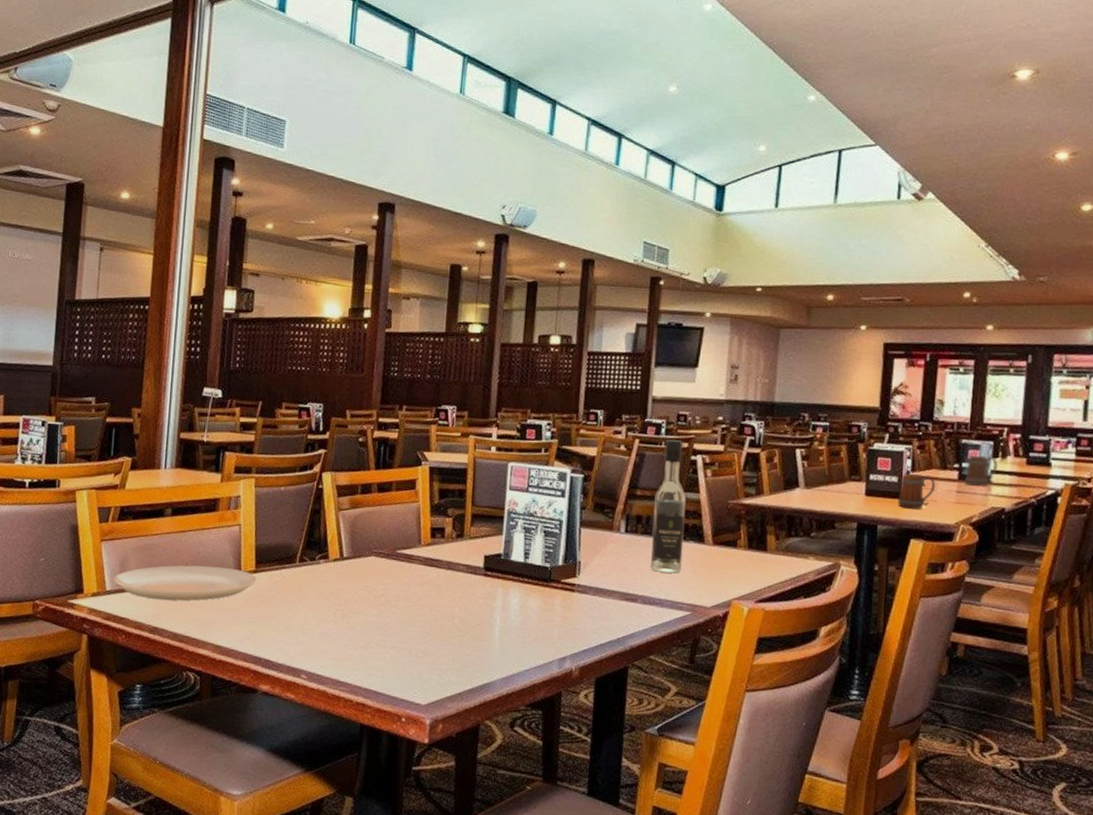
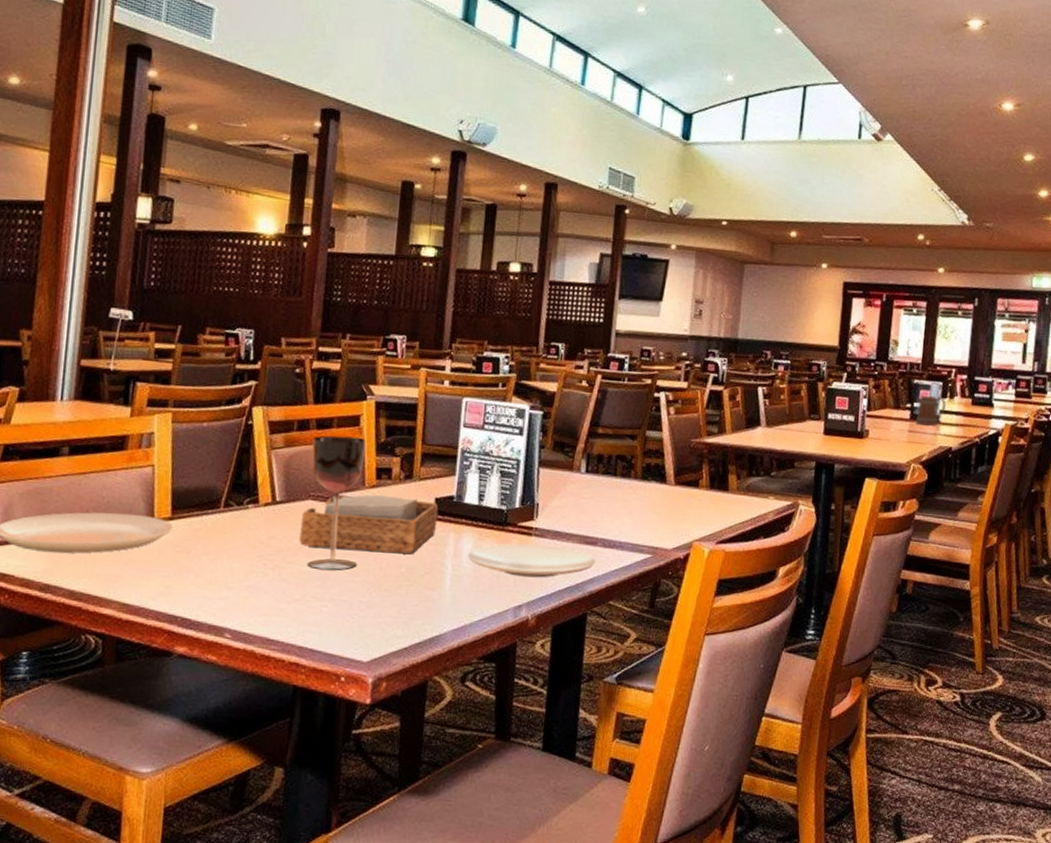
napkin holder: none [364,551,488,607] -> present [299,494,439,555]
wineglass: none [371,498,421,620] -> present [307,435,365,570]
plate: none [514,599,636,632] -> present [467,543,595,578]
bottle: present [650,440,687,573] -> none [610,375,649,515]
beer mug: present [898,474,935,509] -> none [854,413,889,448]

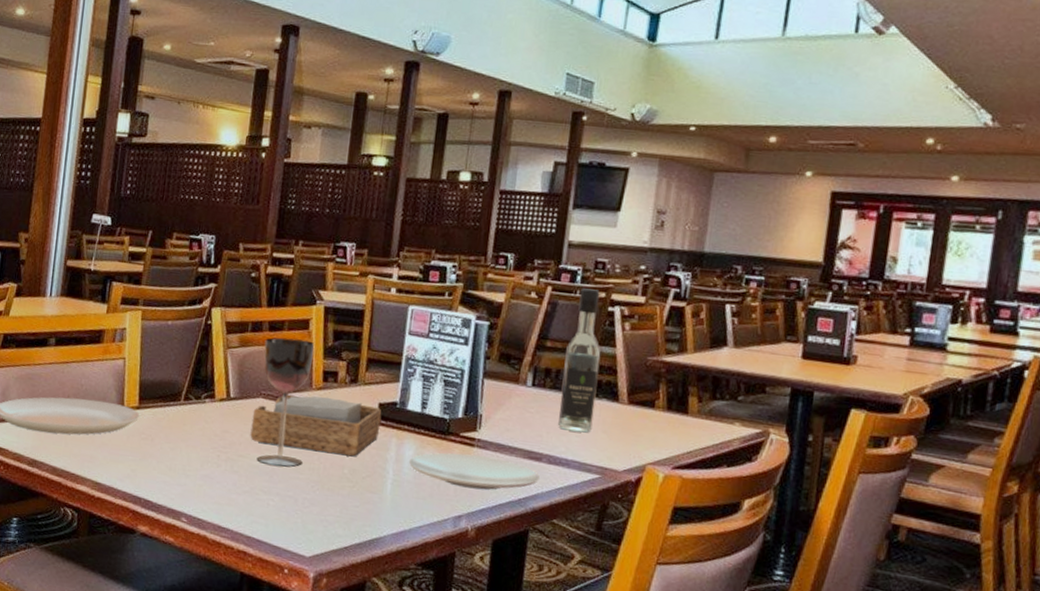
bottle: none [610,375,649,515] -> present [557,288,601,433]
beer mug: present [916,395,946,426] -> none [916,320,957,355]

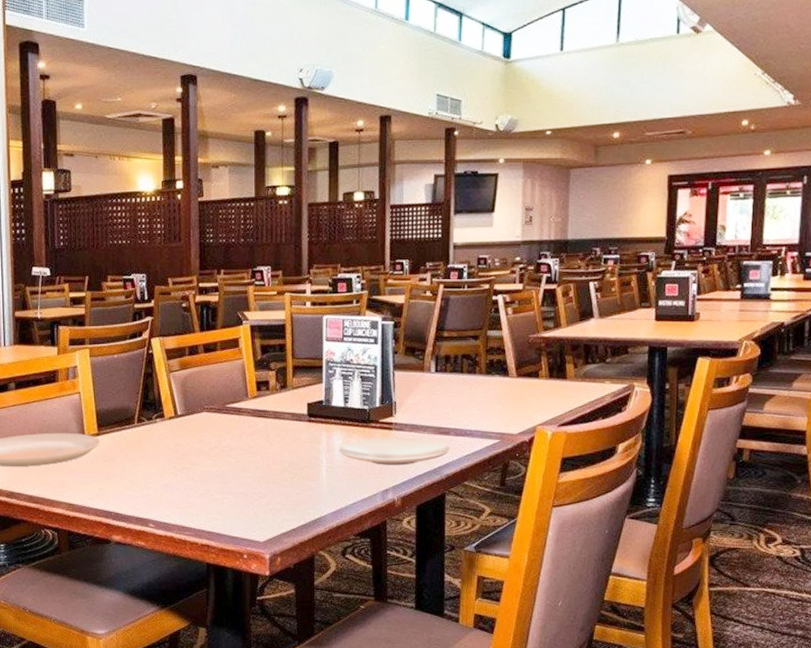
napkin holder: present [250,395,382,457] -> none [199,404,311,452]
wineglass: present [256,337,314,467] -> none [202,357,248,468]
bottle: present [557,288,601,433] -> none [460,283,490,406]

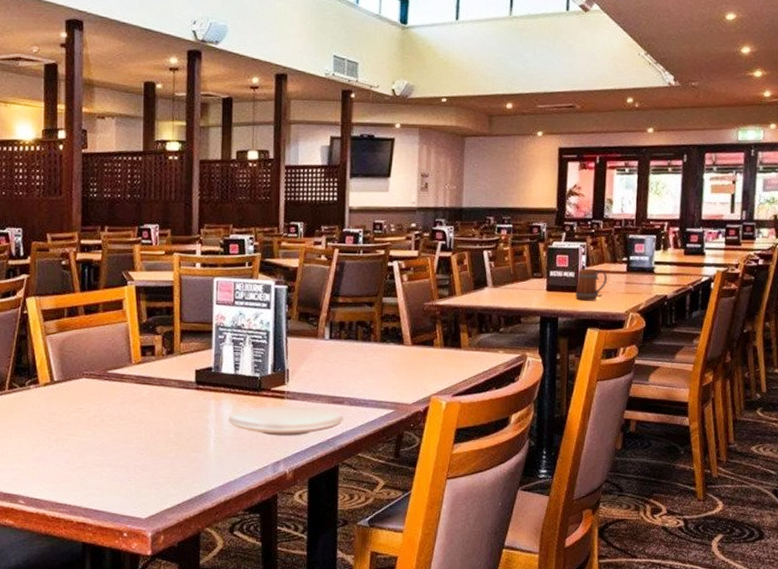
beer mug: none [685,298,719,330] -> present [575,269,607,301]

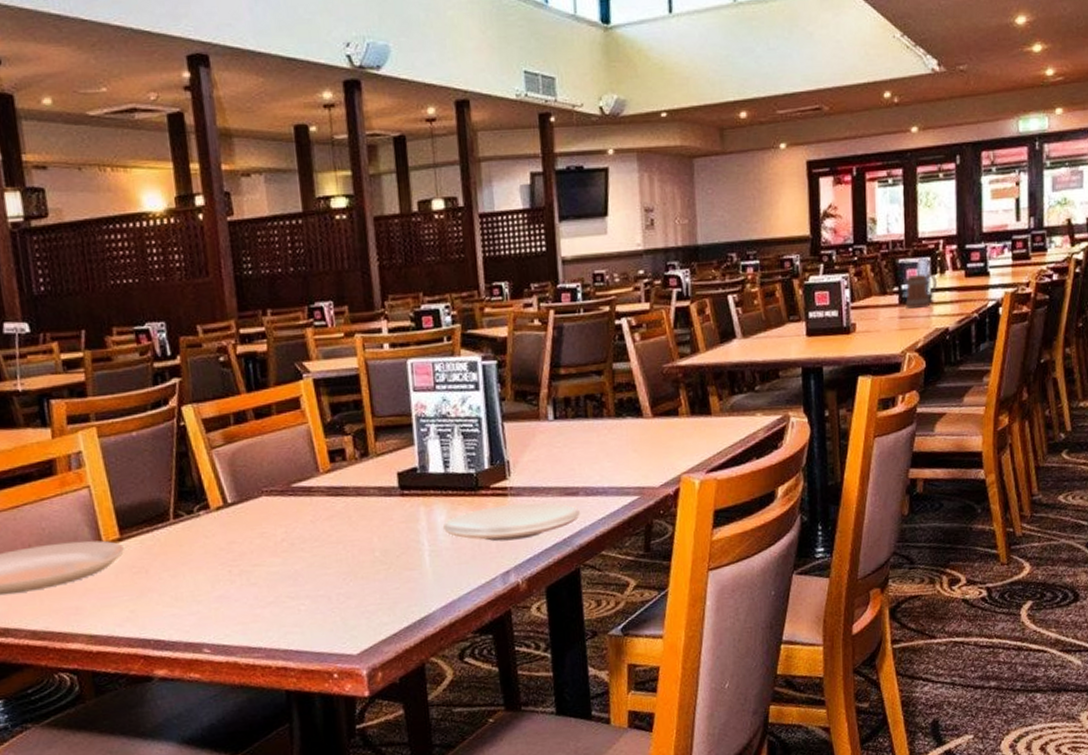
beer mug: present [575,269,607,301] -> none [841,304,876,344]
beer mug: none [632,248,660,277] -> present [905,273,937,309]

